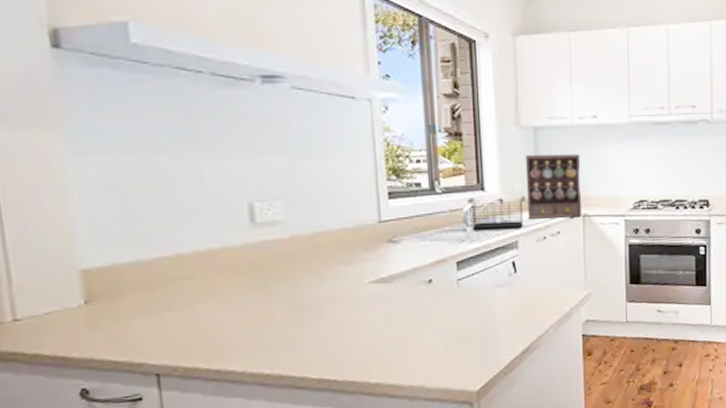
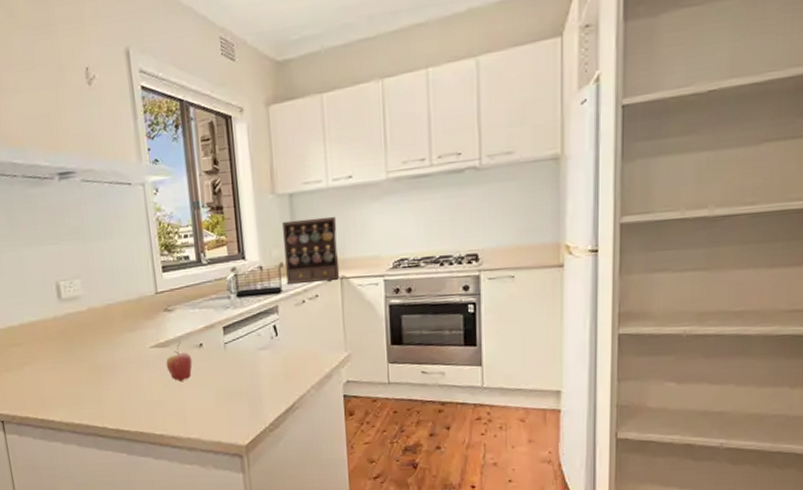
fruit: none [387,277,419,322] -> present [166,342,192,381]

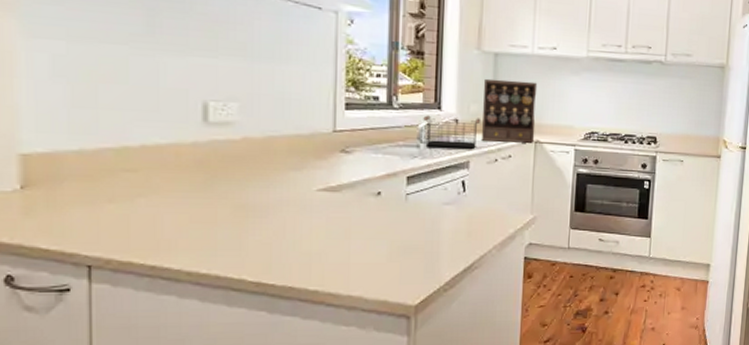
fruit: present [166,342,192,381] -> none [334,188,366,231]

